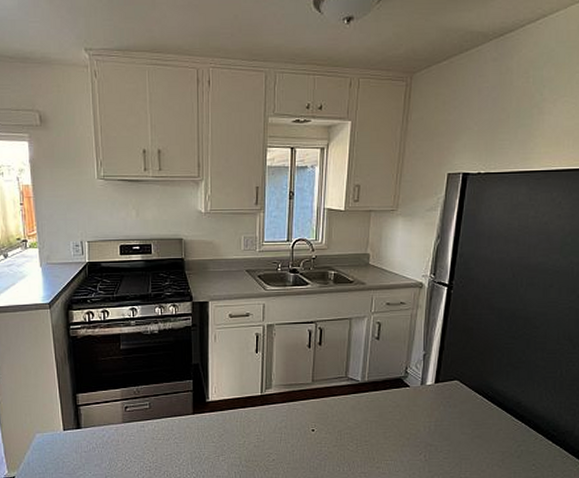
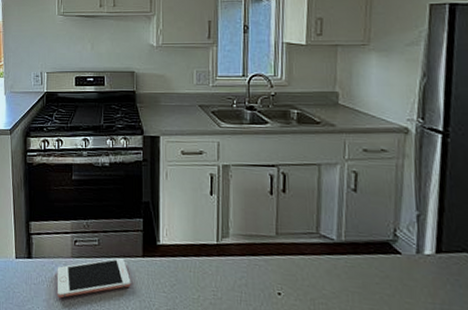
cell phone: none [108,418,182,461] -> present [57,258,131,298]

